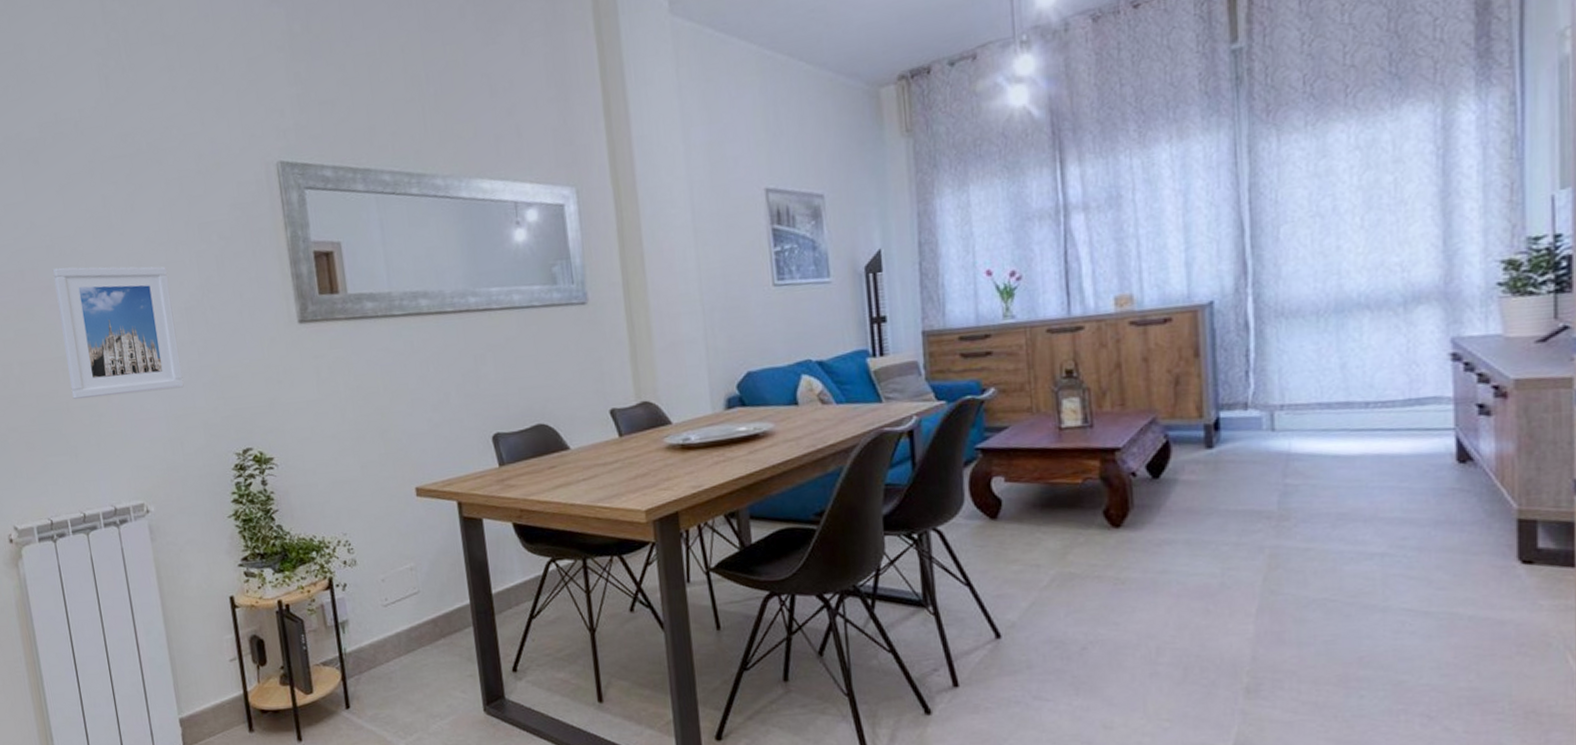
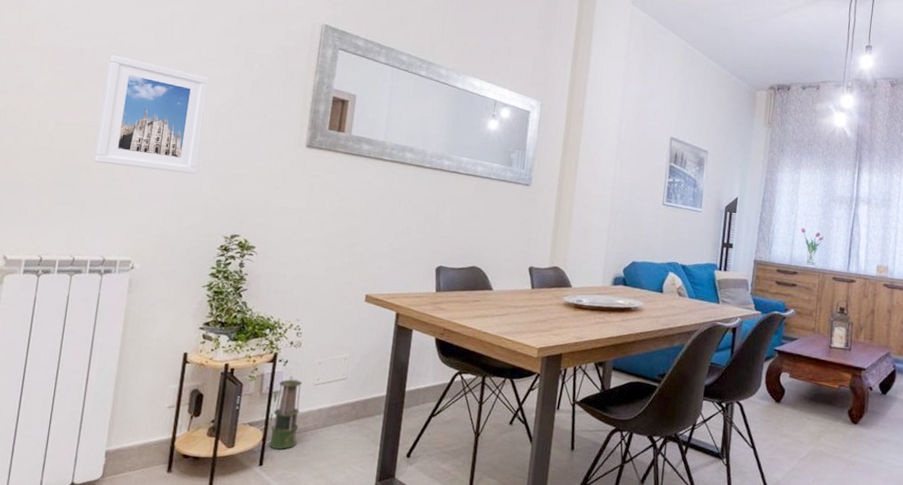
lantern: none [343,601,381,687] -> present [268,376,303,450]

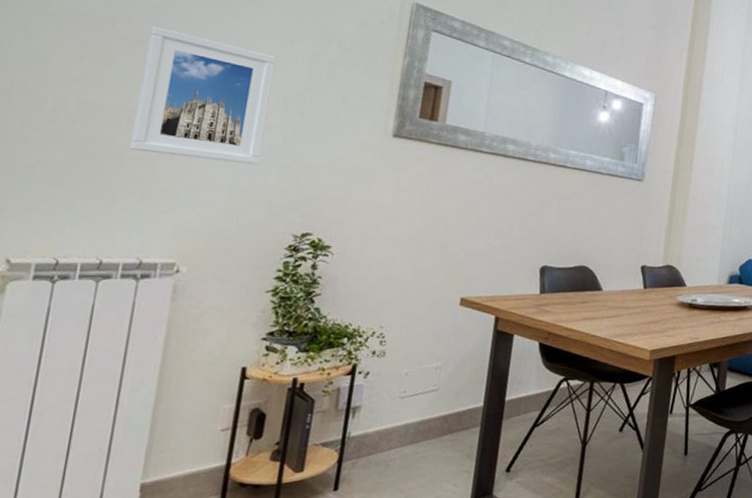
lantern: present [268,376,303,450] -> none [345,389,386,471]

